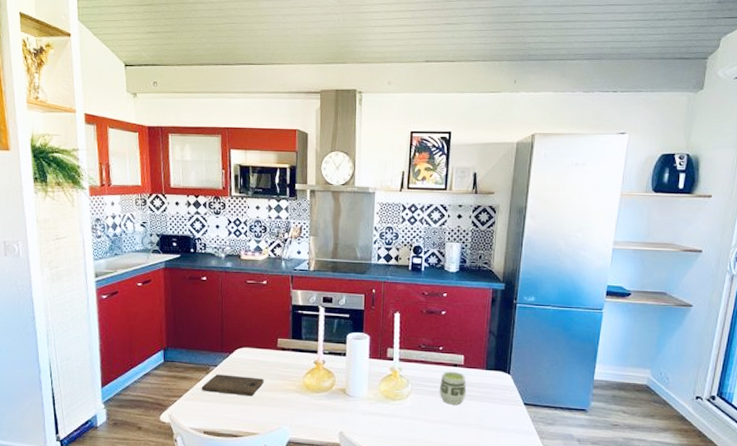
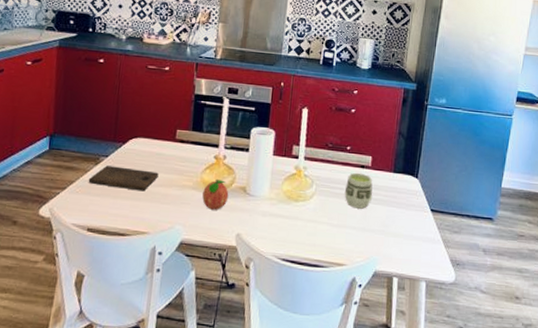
fruit: none [306,382,330,411] -> present [202,178,229,210]

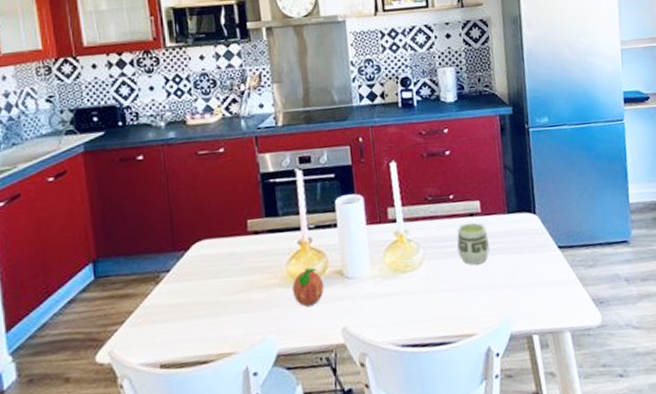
cutting board: present [88,165,159,192] -> none [150,276,235,309]

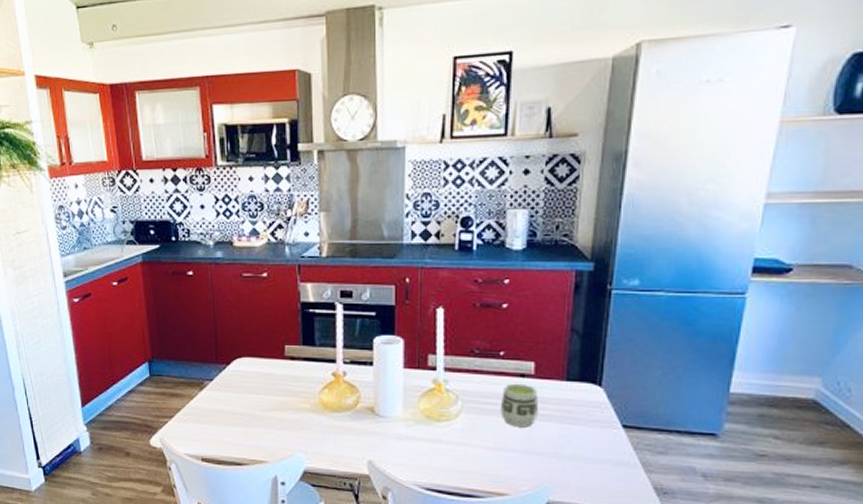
fruit: present [292,267,324,307] -> none [323,399,354,435]

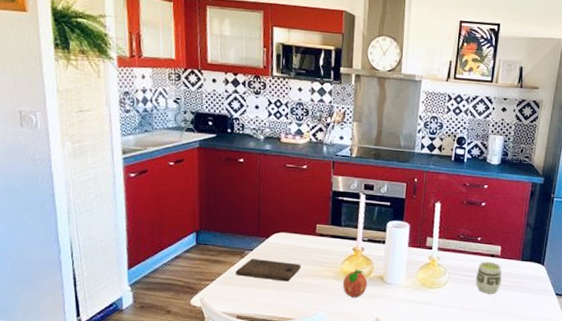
cutting board: none [195,390,270,417] -> present [235,259,301,282]
fruit: none [323,399,354,435] -> present [343,269,368,297]

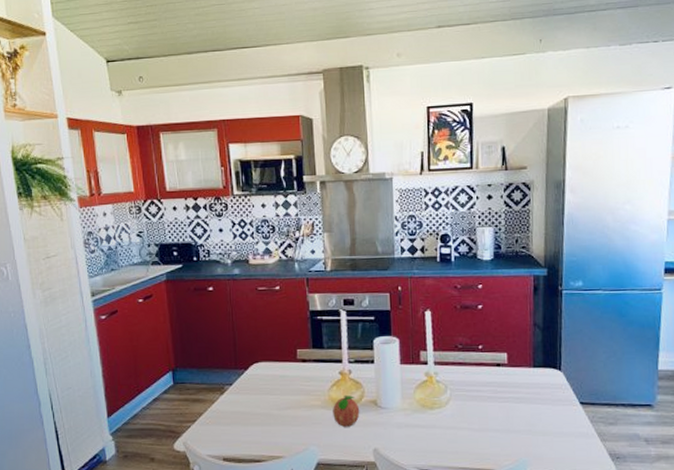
cutting board: present [235,259,301,282] -> none [216,393,285,416]
cup: present [475,261,502,294] -> none [482,372,513,410]

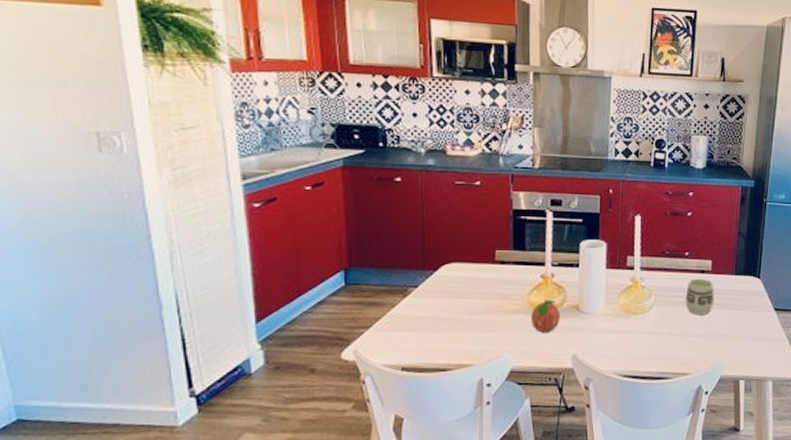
cup: none [482,372,513,410] -> present [685,278,714,315]

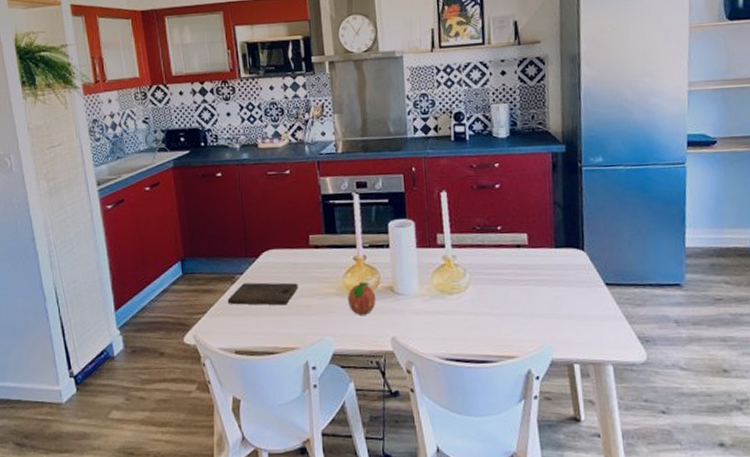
cutting board: none [397,297,479,321] -> present [227,282,298,306]
cup: present [685,278,714,315] -> none [502,253,535,293]

